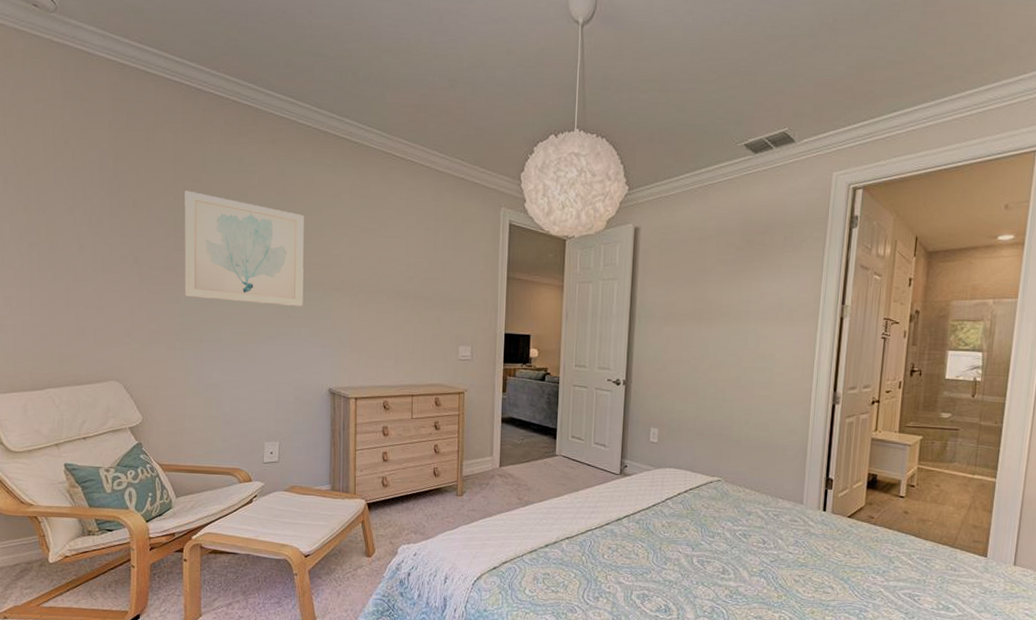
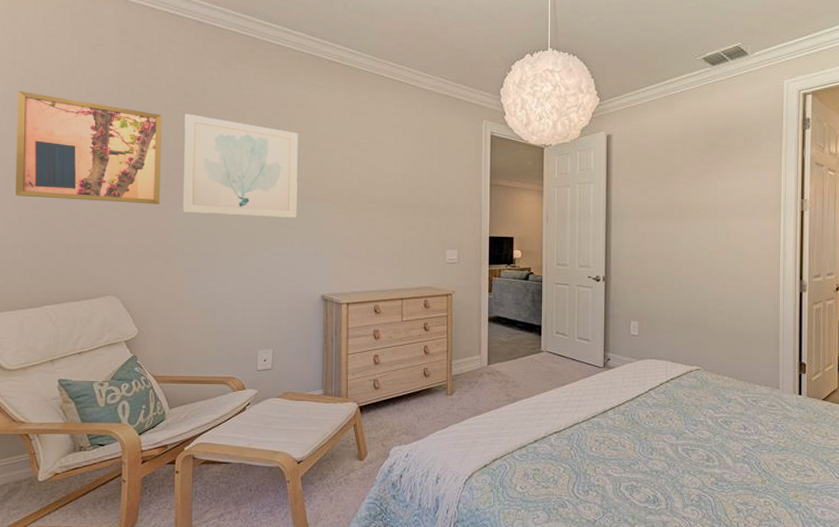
wall art: none [9,160,161,287] -> present [15,91,162,204]

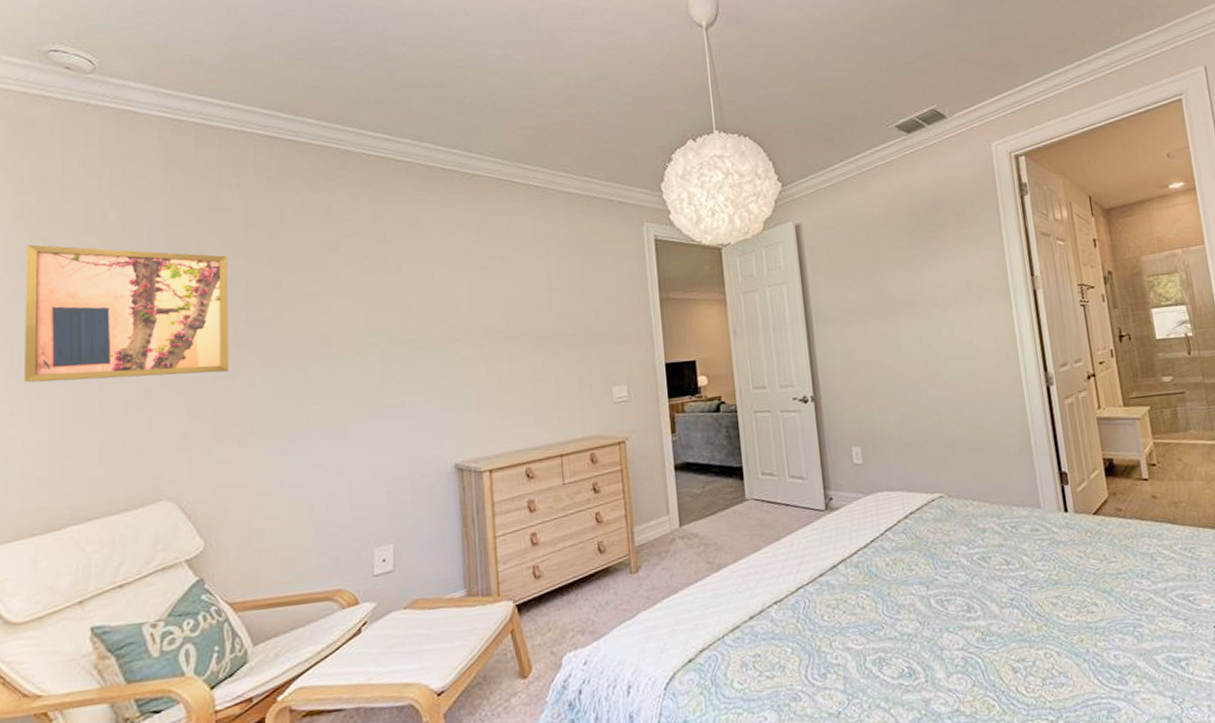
wall art: present [182,113,298,218] -> none [258,251,415,378]

